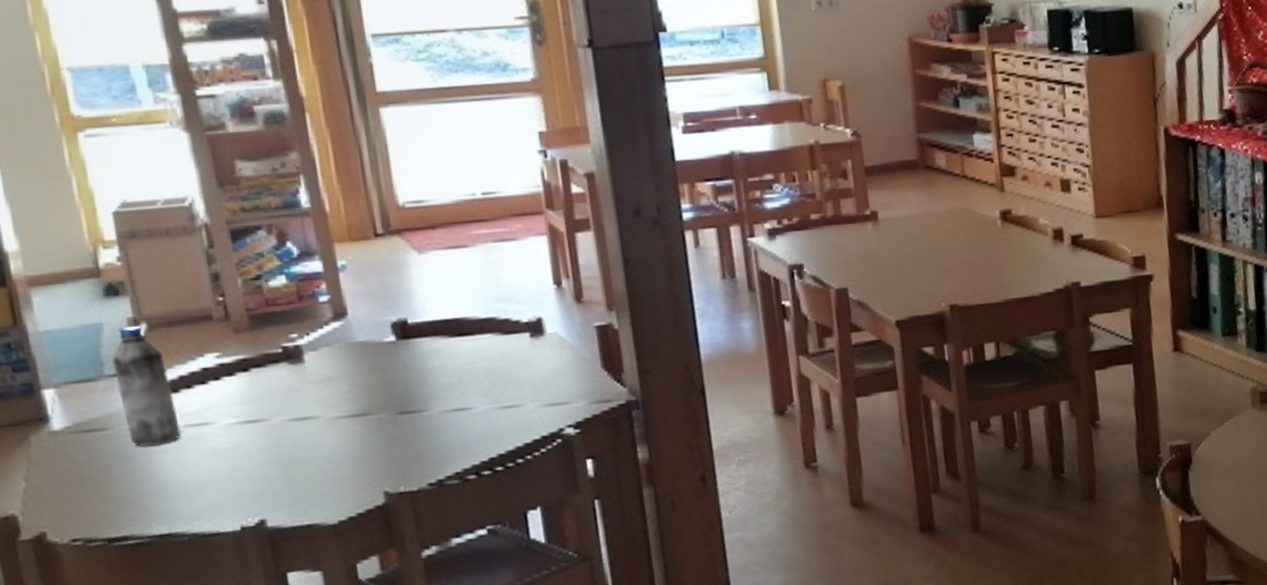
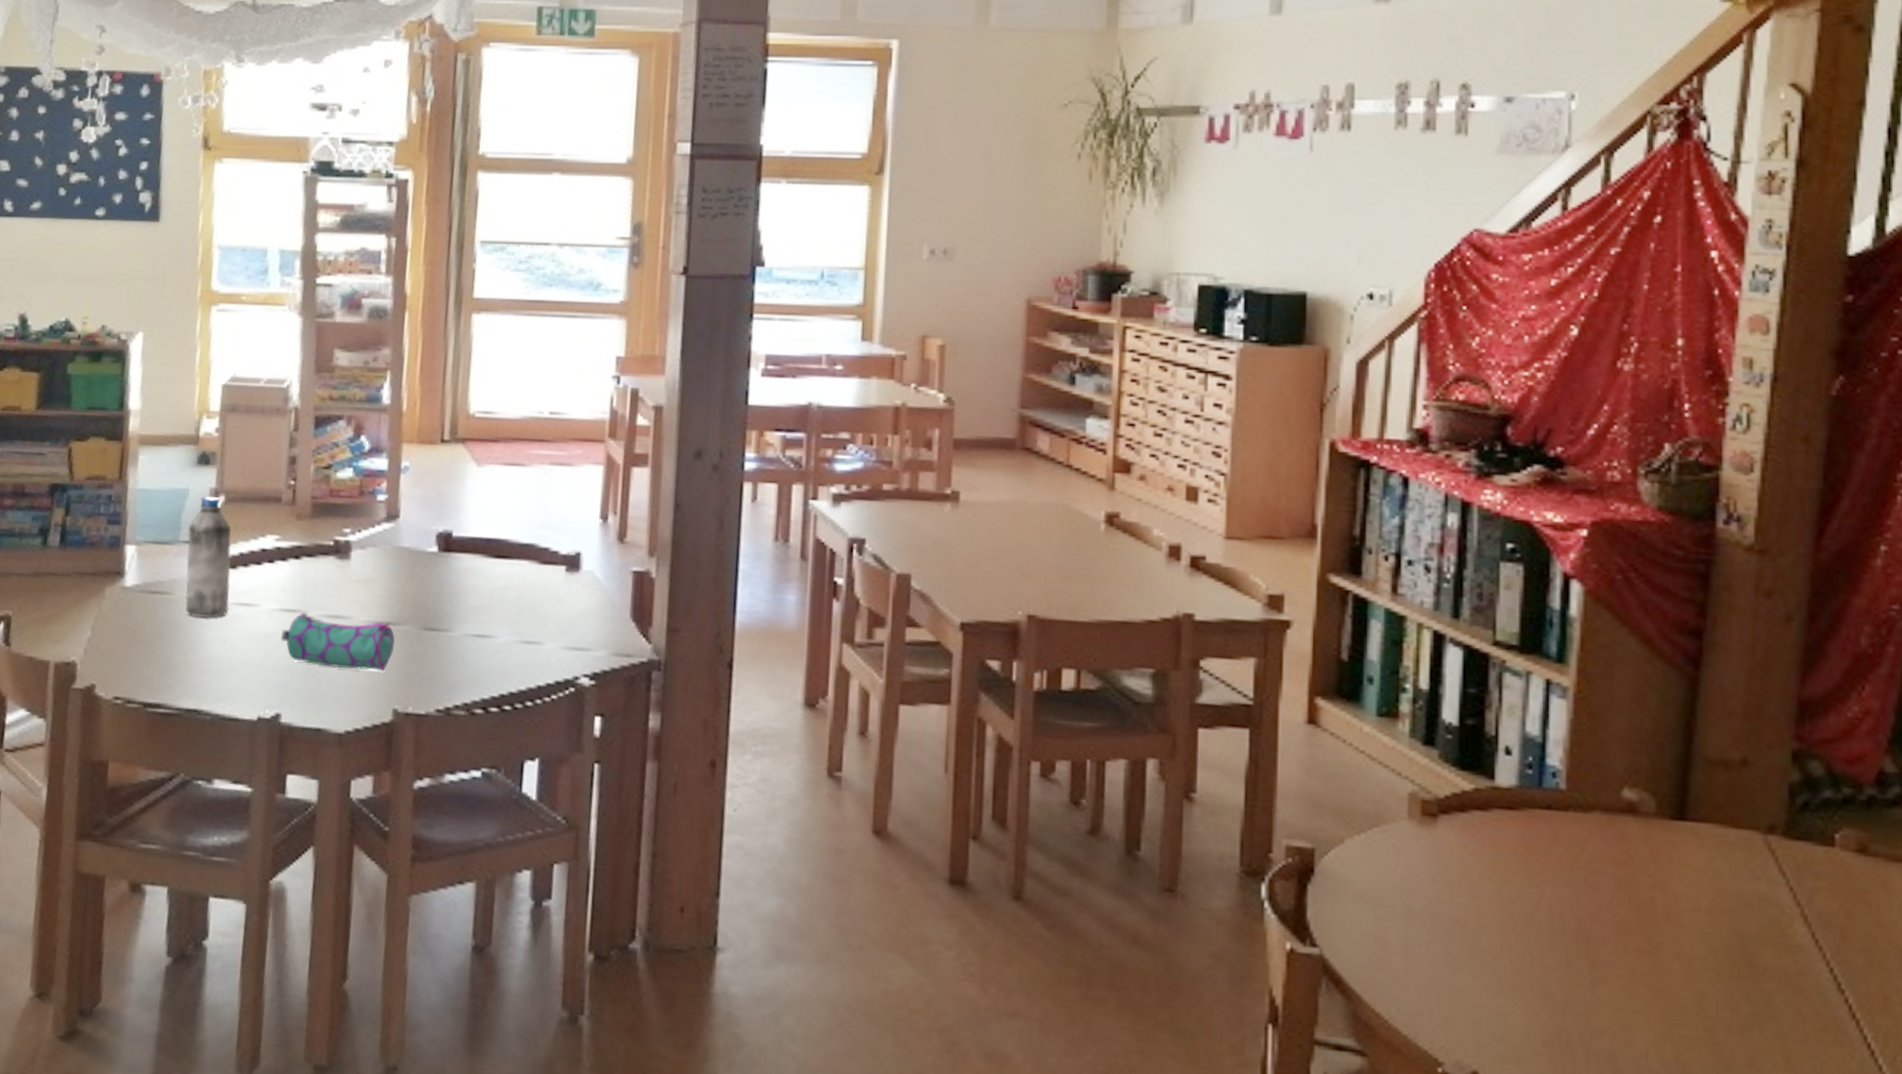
pencil case: none [246,414,372,467] -> present [281,612,396,671]

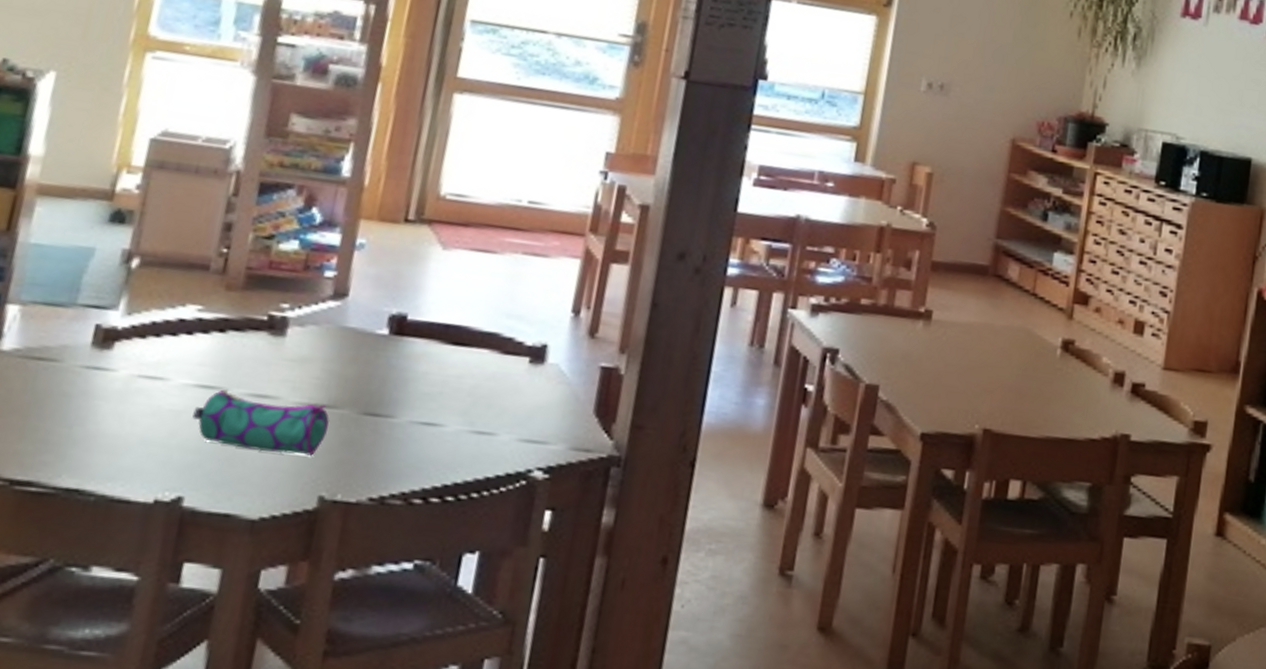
water bottle: present [185,495,231,618] -> none [76,257,144,390]

